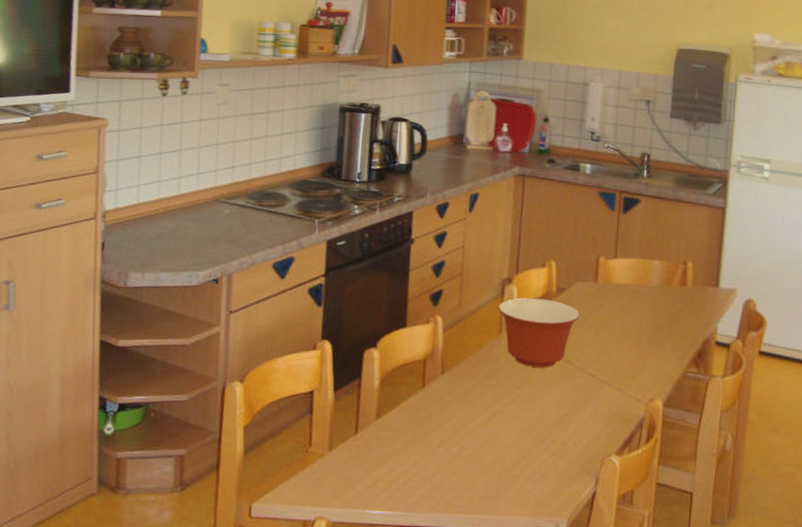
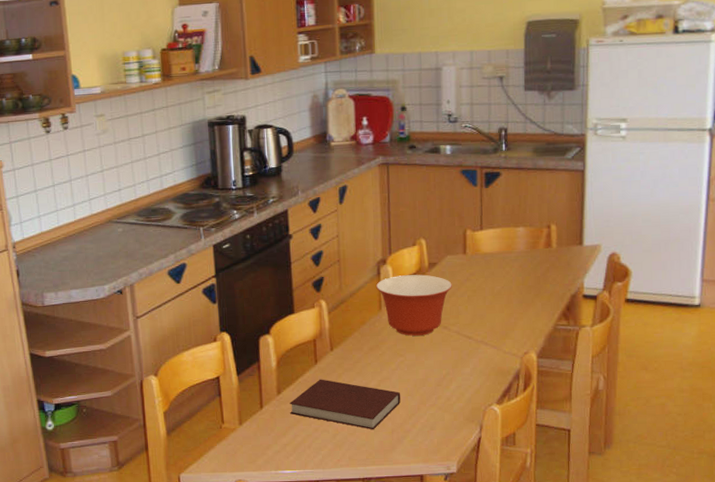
notebook: none [388,405,513,472] -> present [290,379,401,430]

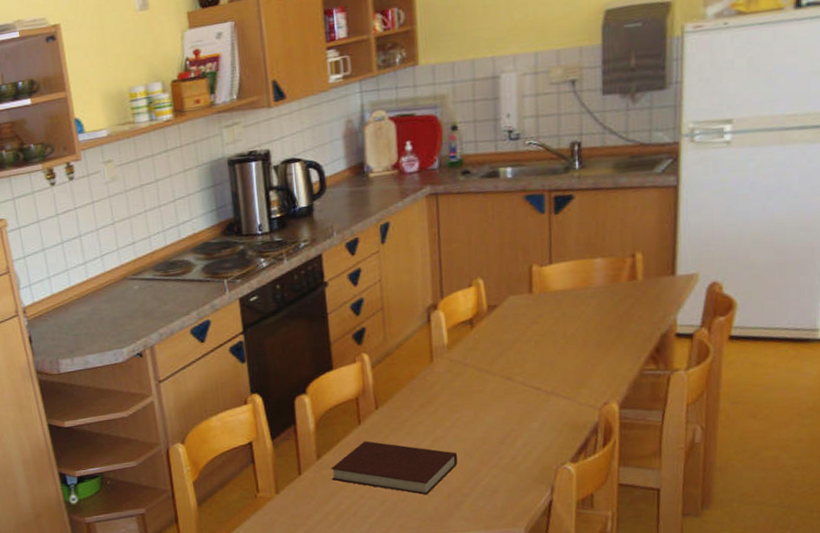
mixing bowl: present [376,274,452,336] -> none [426,319,516,390]

